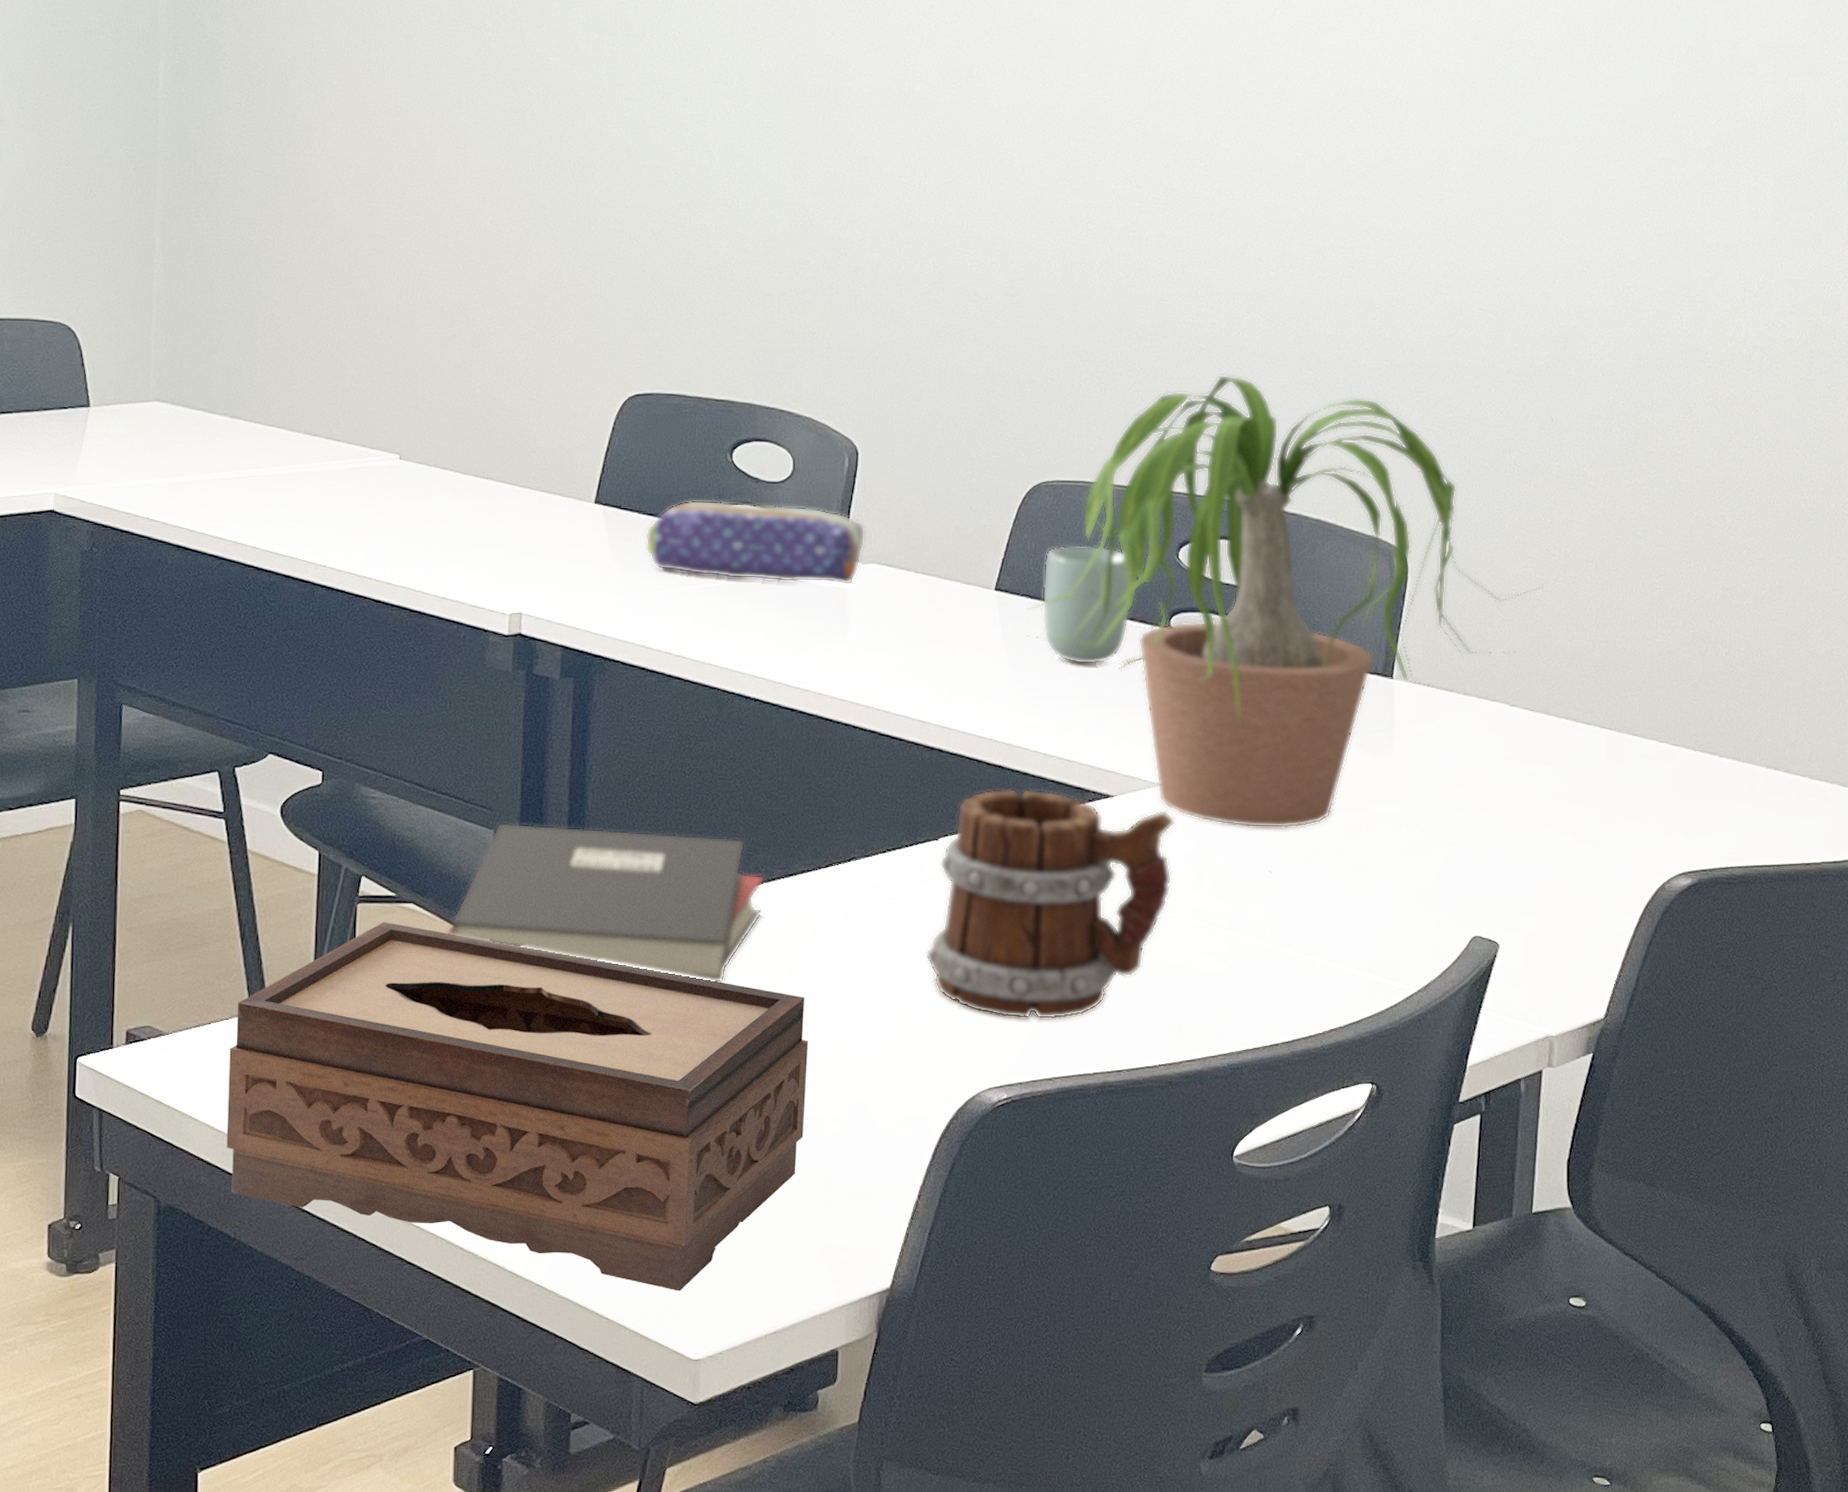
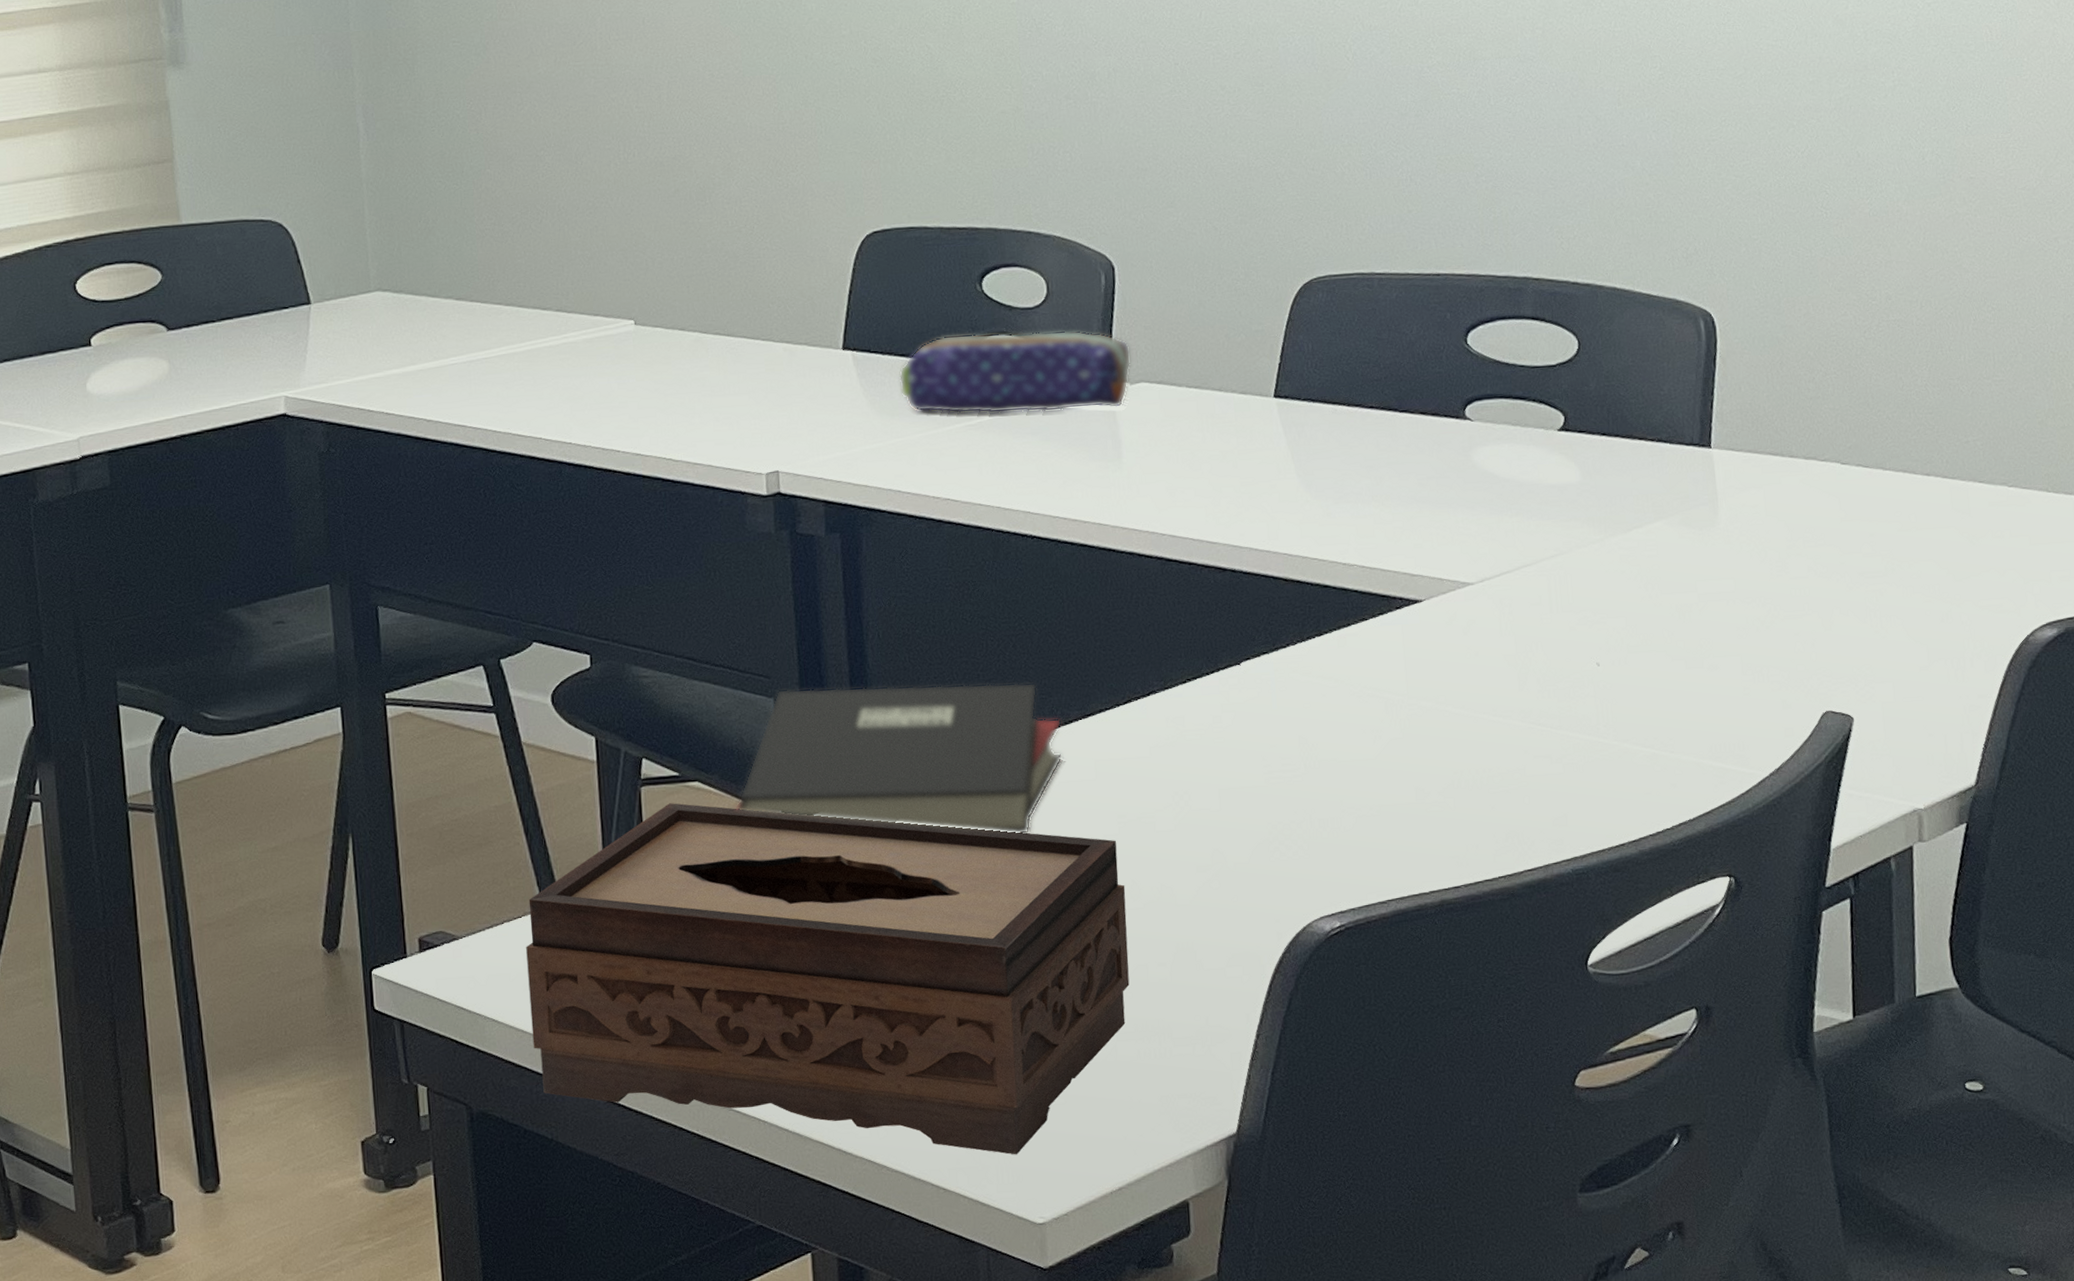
mug: present [924,788,1176,1020] -> none [1238,602,1494,843]
potted plant: present [1026,374,1543,829] -> none [1309,144,1866,621]
cup: present [1042,545,1131,665] -> none [1323,339,1422,467]

